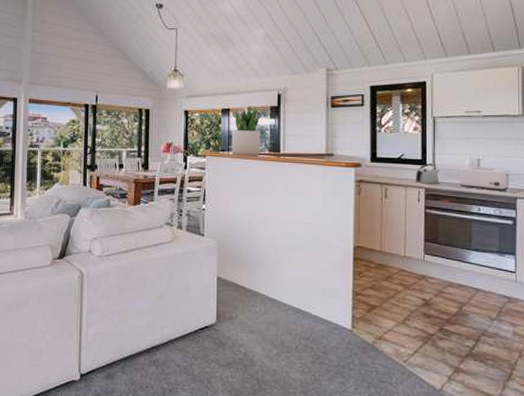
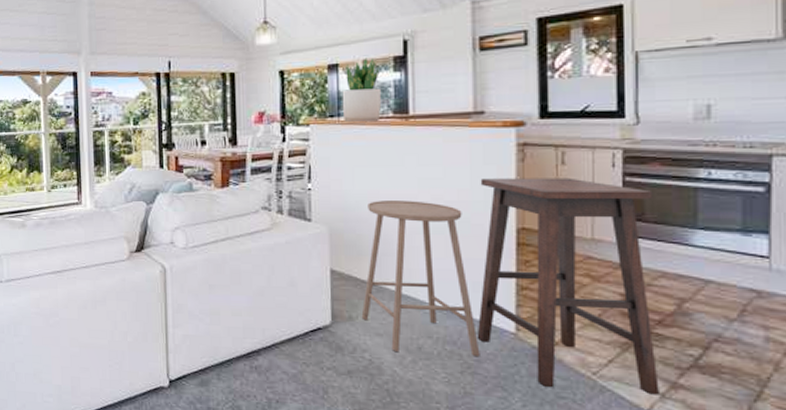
stool: none [239,221,326,350] -> present [361,201,480,357]
bar stool: none [324,206,447,378] -> present [476,177,659,395]
kettle: present [416,163,440,185] -> none [608,115,646,145]
toaster: present [459,166,511,191] -> none [677,115,762,147]

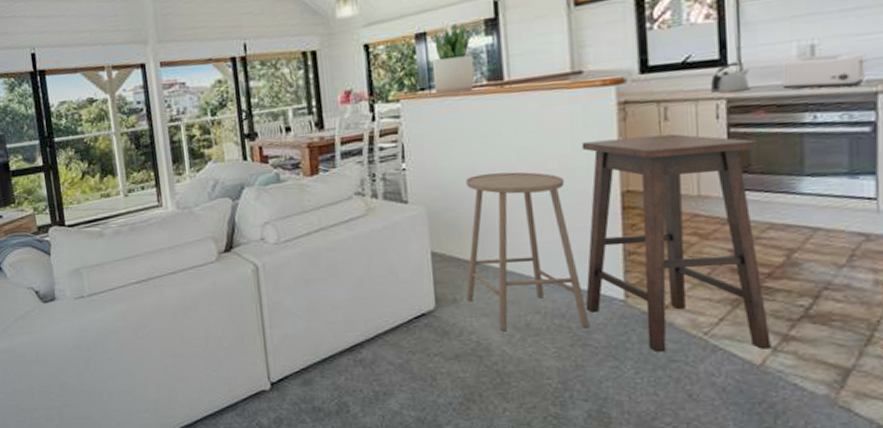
kettle: none [608,115,646,145] -> present [711,62,750,94]
toaster: none [677,115,762,147] -> present [781,52,867,90]

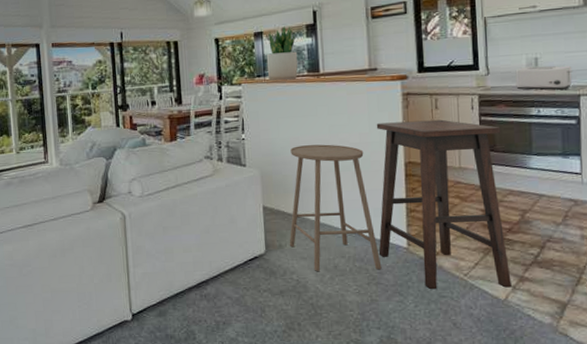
kettle: present [711,62,750,94] -> none [468,67,495,91]

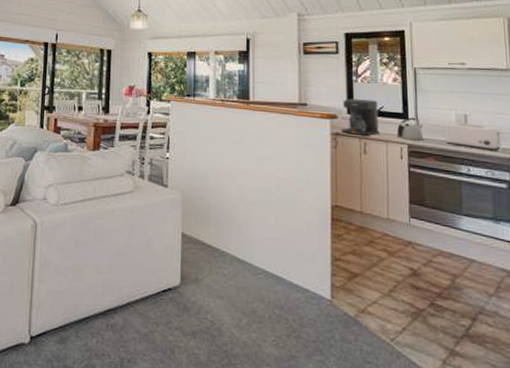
planter: present [266,26,298,81] -> none [197,49,228,104]
stool: present [289,144,382,271] -> none [206,173,303,322]
bar stool: present [376,119,512,289] -> none [300,160,442,362]
coffee maker: none [412,56,451,93] -> present [341,99,380,136]
kettle: none [468,67,495,91] -> present [397,117,424,141]

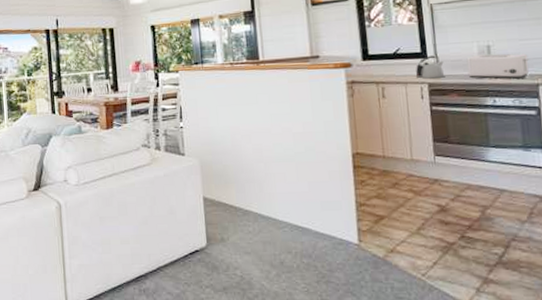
coffee maker: present [341,99,380,136] -> none [357,43,398,81]

